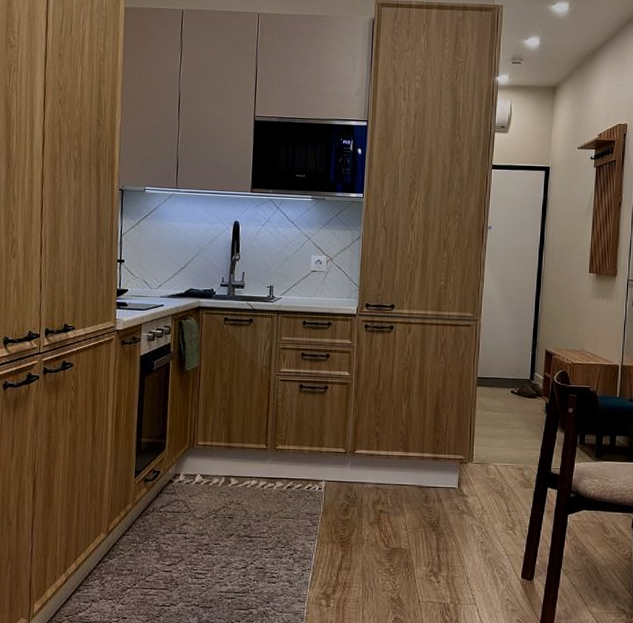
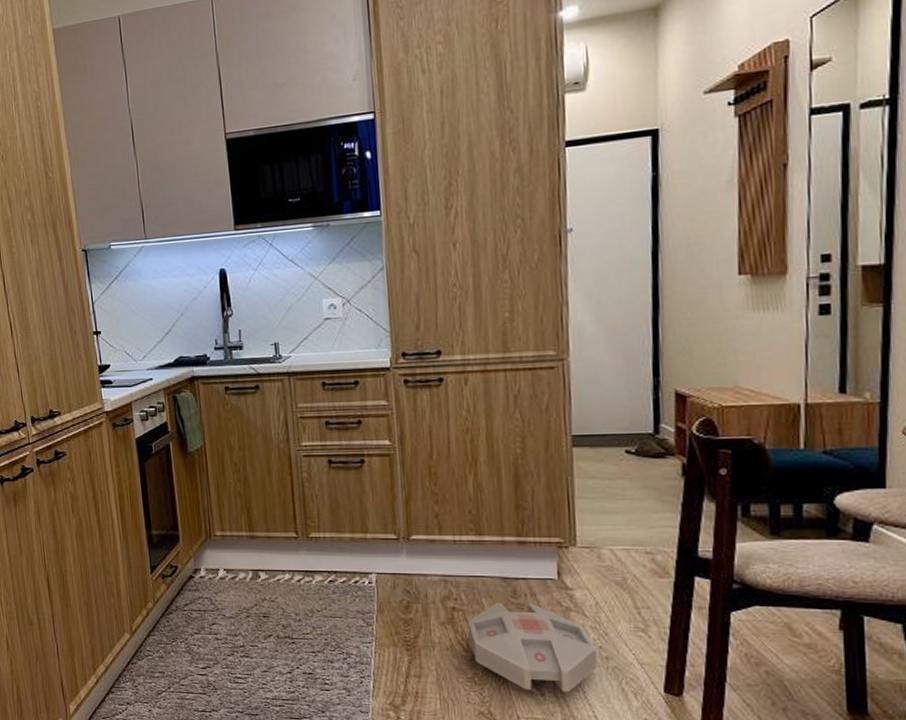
robot vacuum: none [389,507,480,580] -> present [467,603,598,693]

